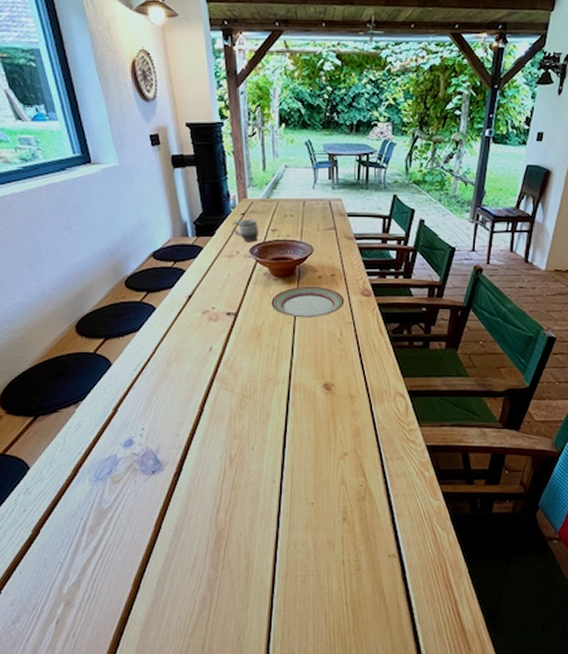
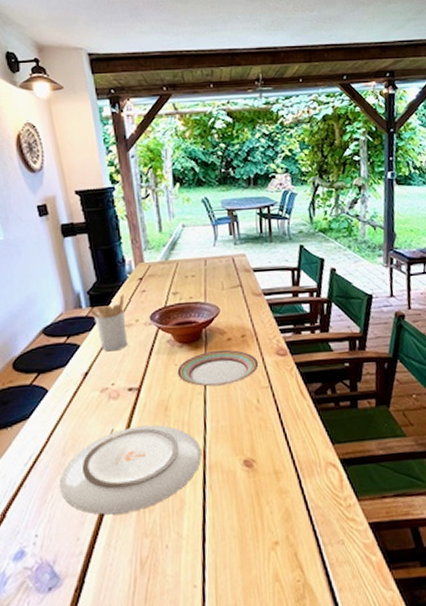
plate: none [164,346,287,418] -> present [60,425,201,515]
utensil holder: none [193,226,228,279] -> present [87,293,127,352]
mug: present [233,219,259,242] -> none [130,283,160,309]

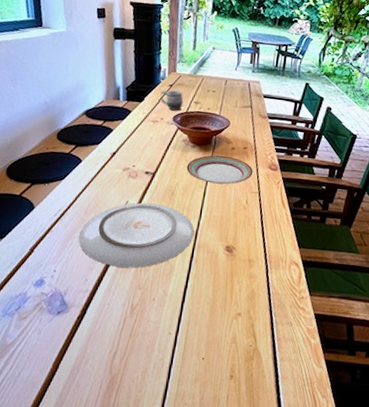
utensil holder: present [87,293,127,352] -> none [123,94,156,140]
mug: none [130,283,160,309] -> present [160,90,184,111]

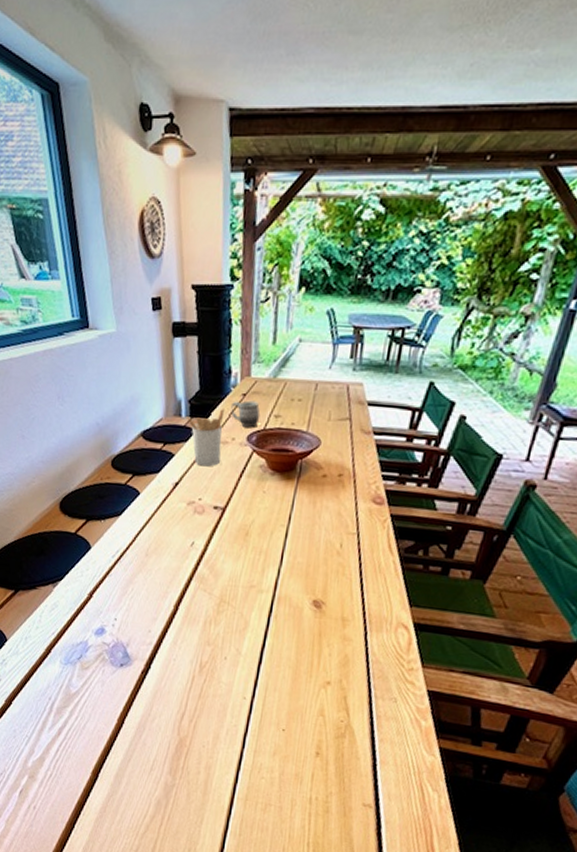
plate: present [79,202,194,268] -> none [140,544,273,621]
utensil holder: none [123,94,156,140] -> present [186,407,225,467]
plate: present [186,155,253,185] -> none [264,485,351,523]

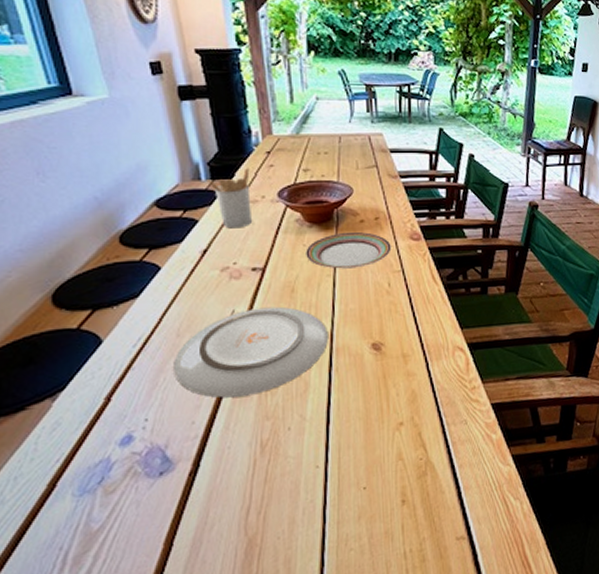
plate: none [140,544,273,621] -> present [174,306,328,398]
mug: present [231,400,261,428] -> none [256,157,289,185]
plate: none [264,485,351,523] -> present [306,232,392,269]

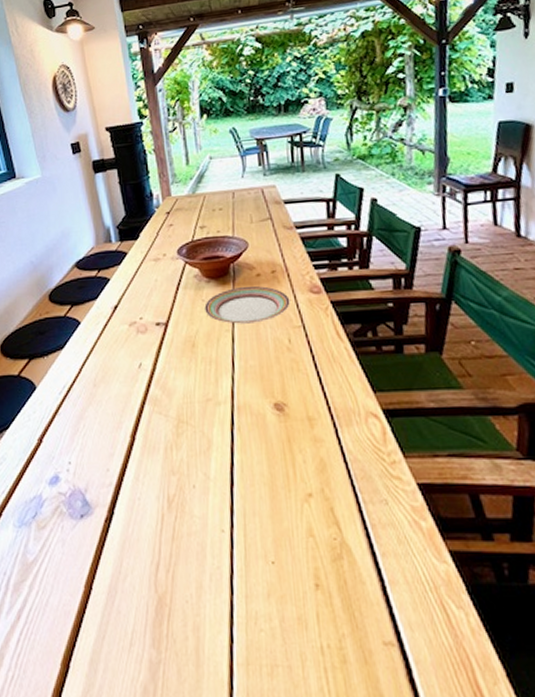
plate: present [174,306,328,398] -> none [91,361,229,449]
utensil holder: present [207,167,252,229] -> none [116,227,155,286]

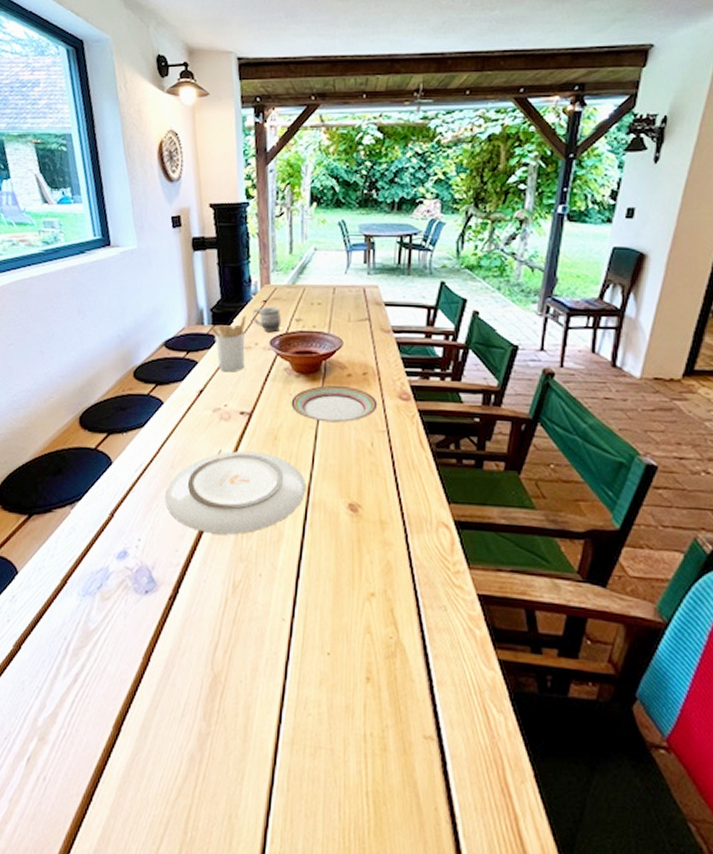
plate: none [91,361,229,449] -> present [165,451,305,535]
utensil holder: none [116,227,155,286] -> present [208,314,247,372]
mug: none [158,217,187,243] -> present [253,306,282,333]

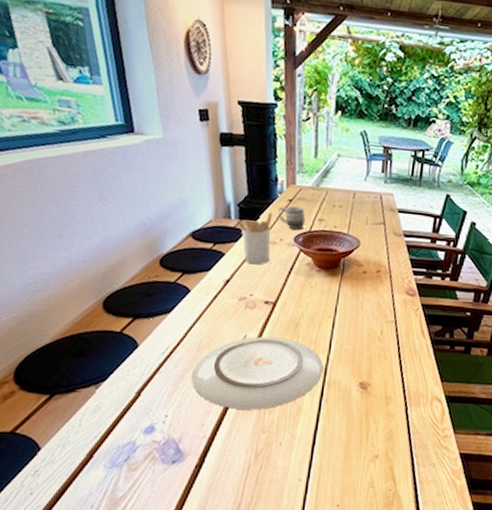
plate: present [291,385,378,423] -> none [312,280,388,314]

